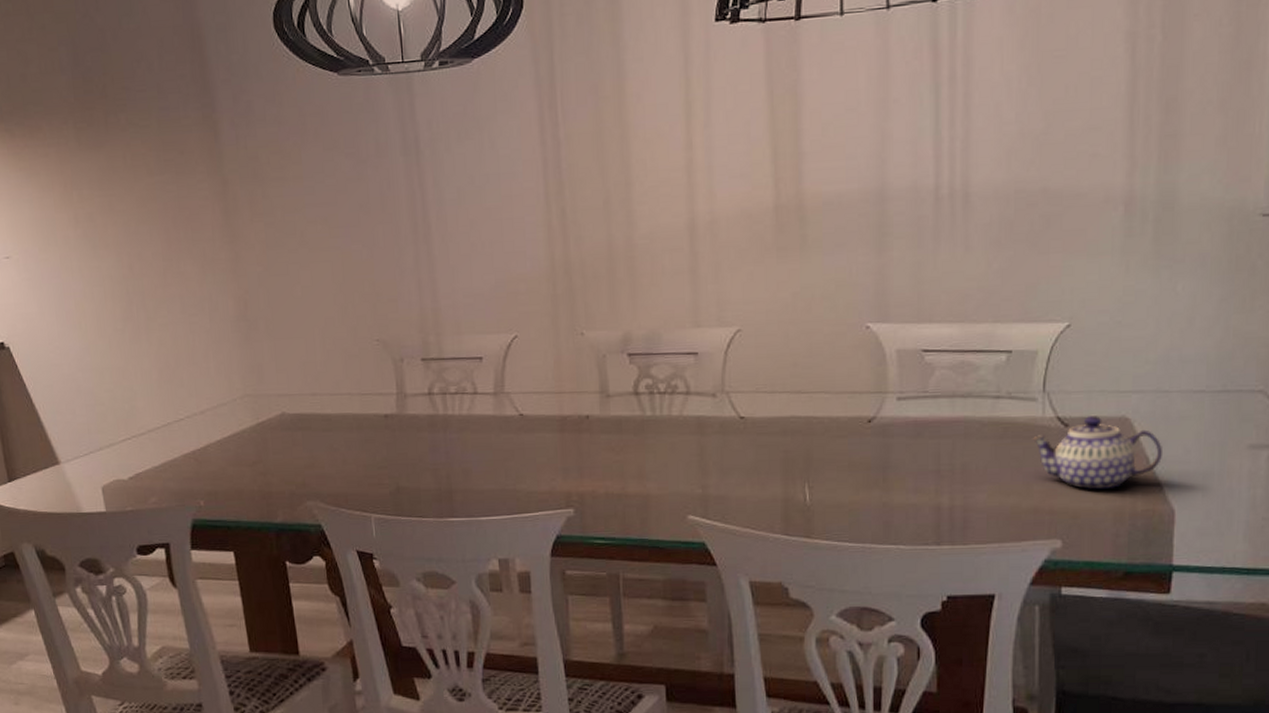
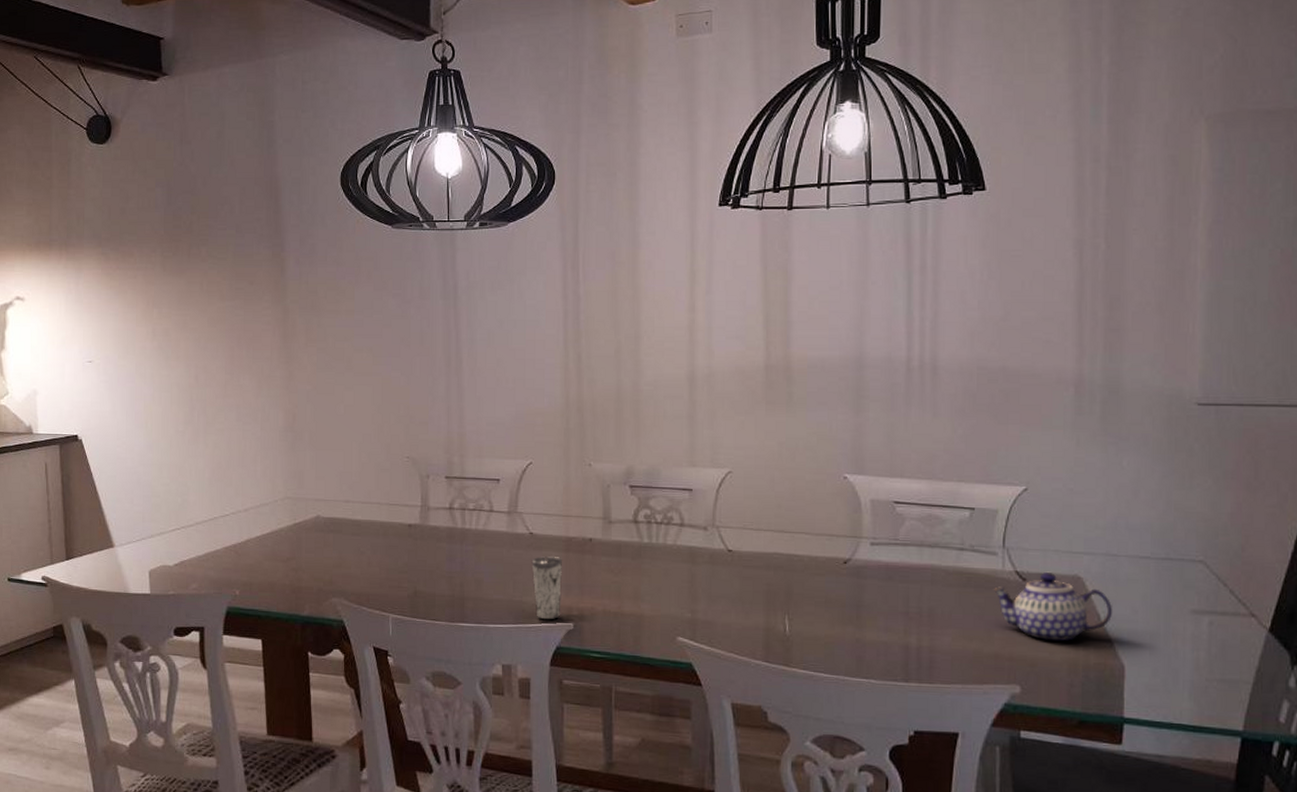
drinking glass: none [523,438,559,508] -> present [531,555,562,620]

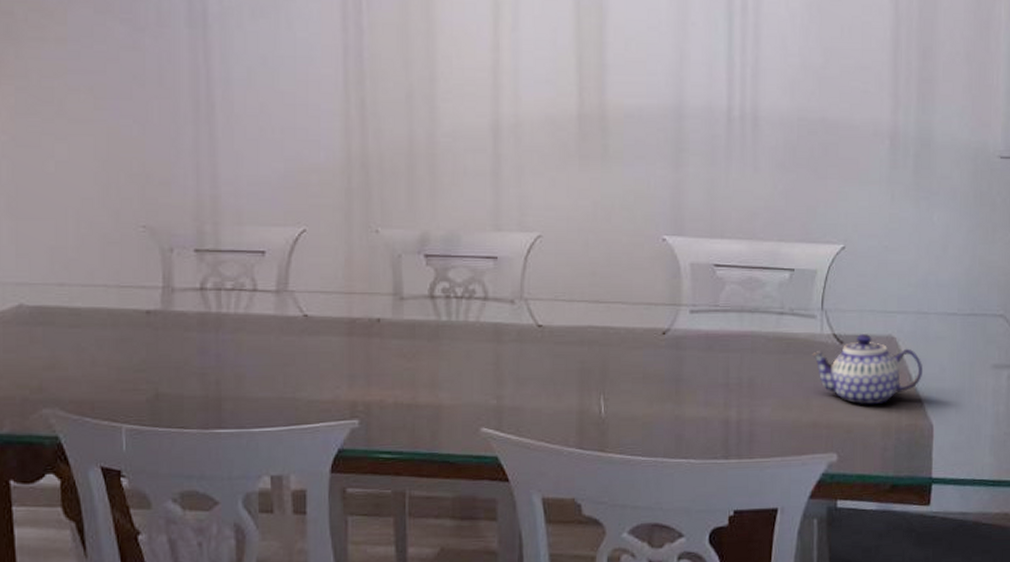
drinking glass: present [531,555,562,620] -> none [306,341,344,419]

